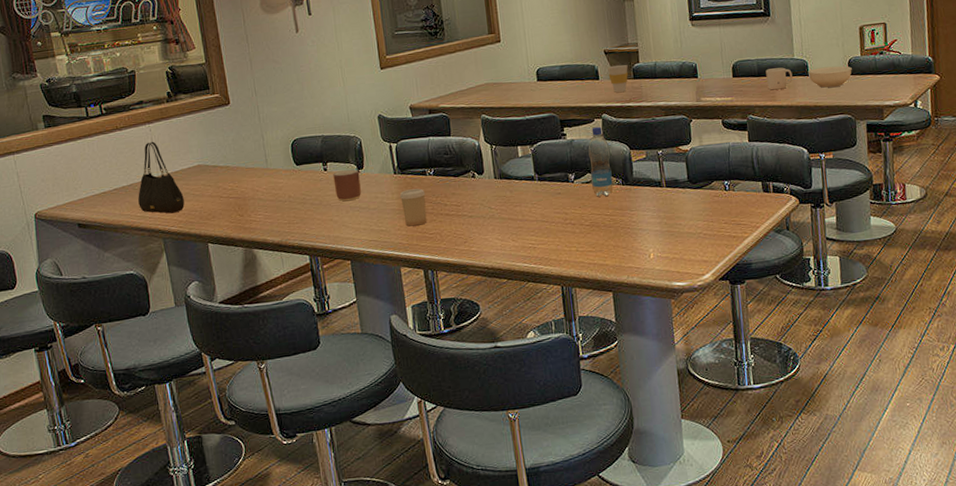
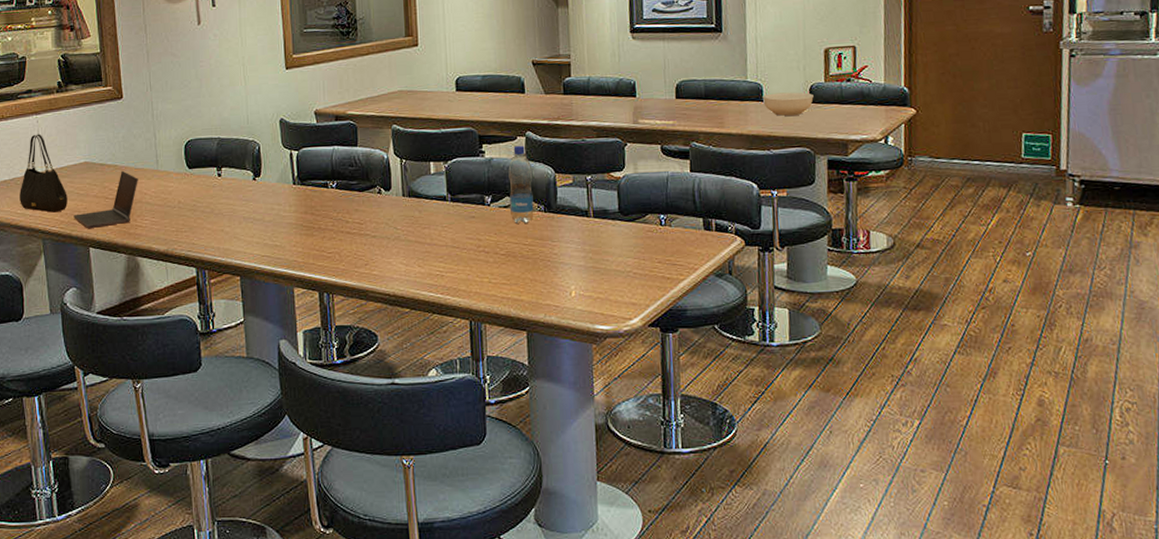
laptop computer: none [191,170,250,226] -> present [74,170,138,228]
mug: present [333,169,361,202] -> none [227,177,256,211]
cup: present [399,188,427,227] -> none [297,202,326,243]
cup: present [607,64,629,93] -> none [535,77,558,109]
mug: present [765,67,793,90] -> none [714,90,745,116]

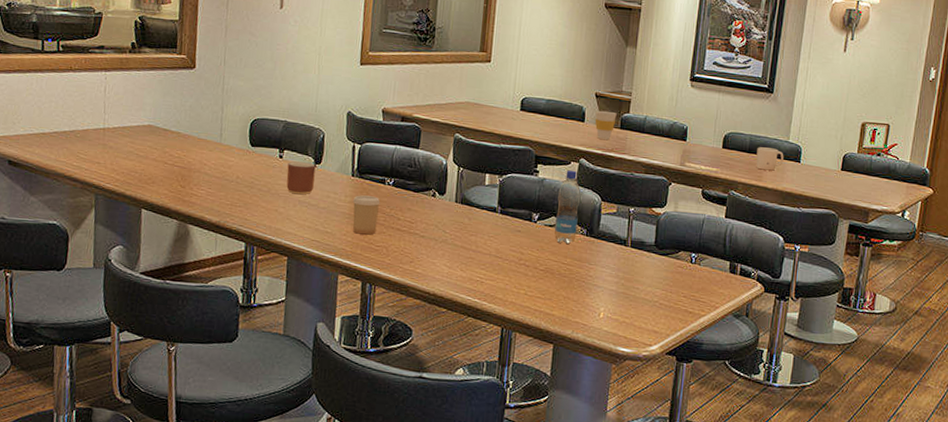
handbag: present [20,134,67,213] -> none [77,90,127,170]
laptop computer: present [74,170,138,228] -> none [130,138,200,191]
mug: none [227,177,256,211] -> present [286,161,316,195]
cup: none [297,202,326,243] -> present [352,195,381,235]
cup: none [535,77,558,109] -> present [595,110,617,141]
mug: none [714,90,745,116] -> present [756,147,784,171]
bowl: present [762,92,814,116] -> none [799,156,846,180]

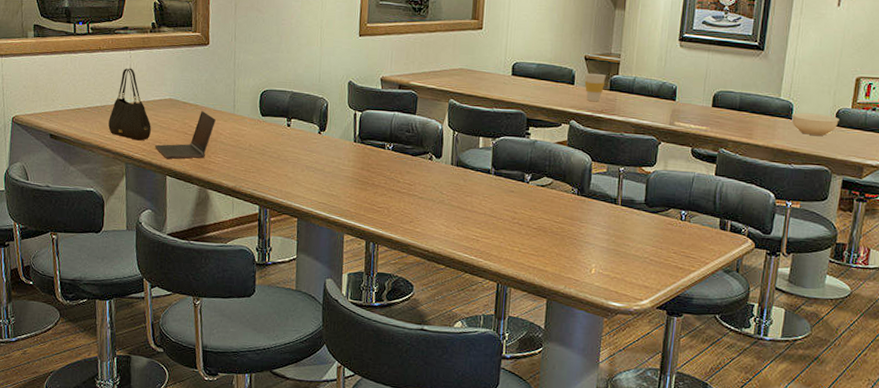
handbag: none [77,90,127,170] -> present [108,68,151,141]
laptop computer: none [130,138,200,191] -> present [155,110,216,159]
mug: present [286,161,316,195] -> none [294,129,321,160]
cup: present [352,195,381,235] -> none [355,160,381,197]
bottle: present [553,170,580,245] -> none [545,131,571,204]
mug: present [756,147,784,171] -> none [746,105,775,128]
bowl: none [799,156,846,180] -> present [791,112,839,136]

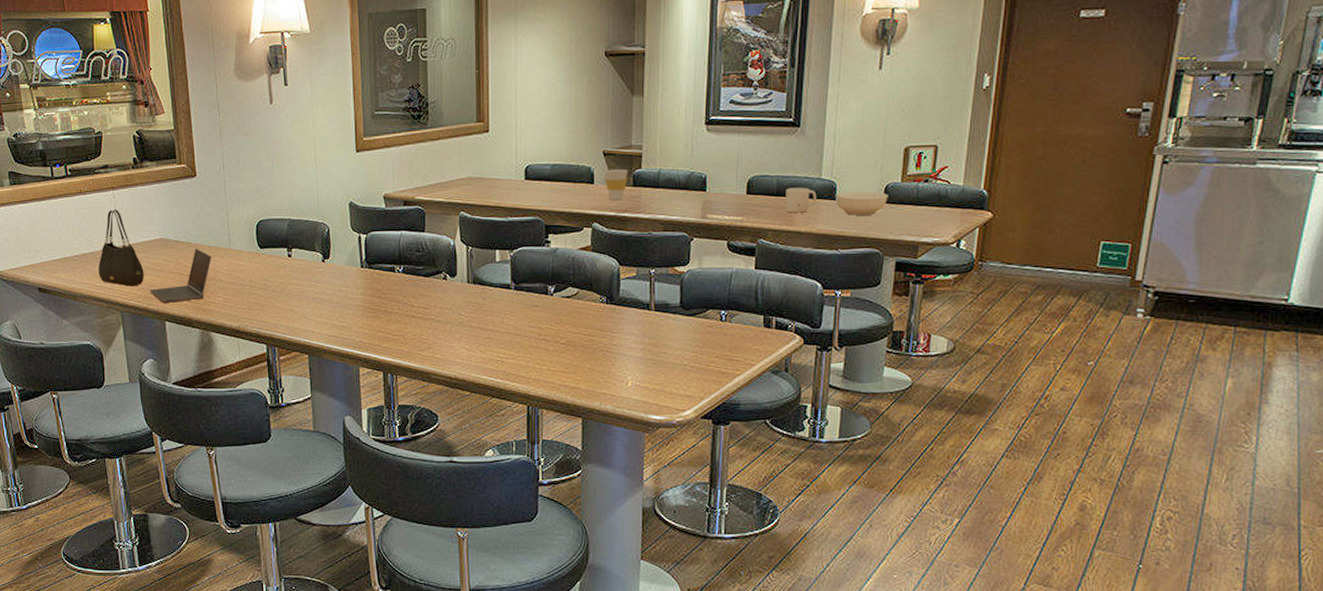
mug: none [746,105,775,128] -> present [786,188,817,213]

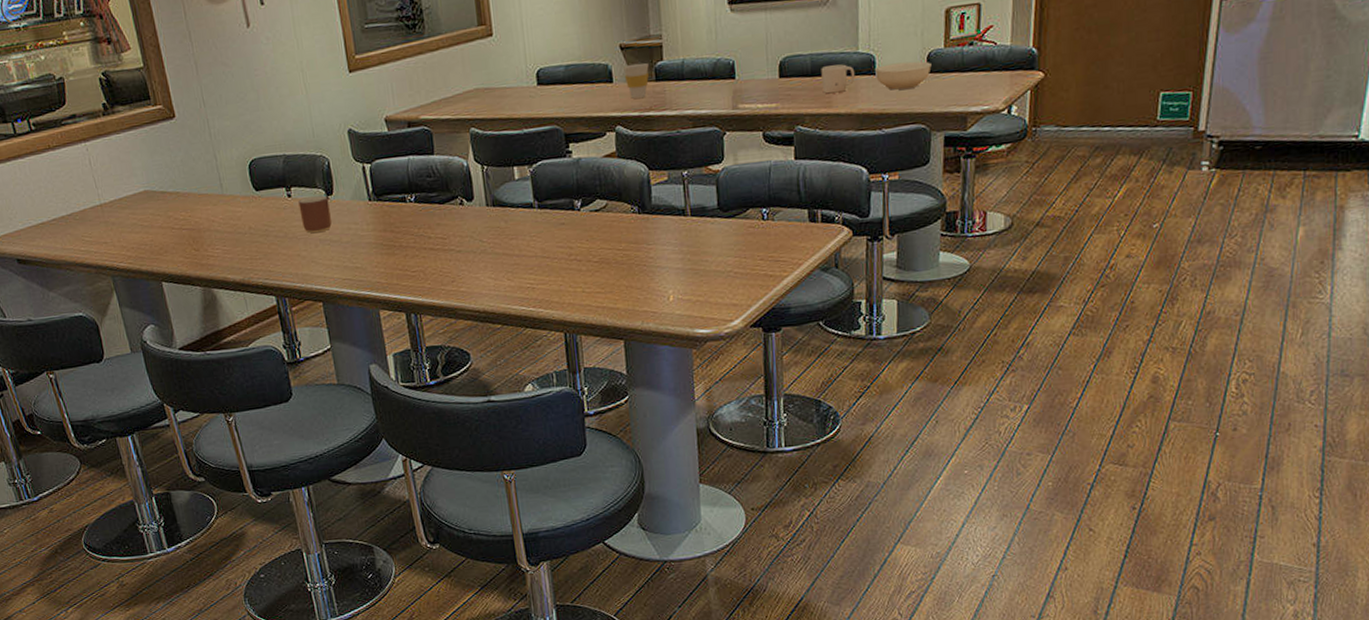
handbag: present [98,209,144,286] -> none [80,163,133,248]
laptop computer: present [150,248,211,303] -> none [140,197,204,262]
mug: none [297,258,325,292] -> present [298,195,332,234]

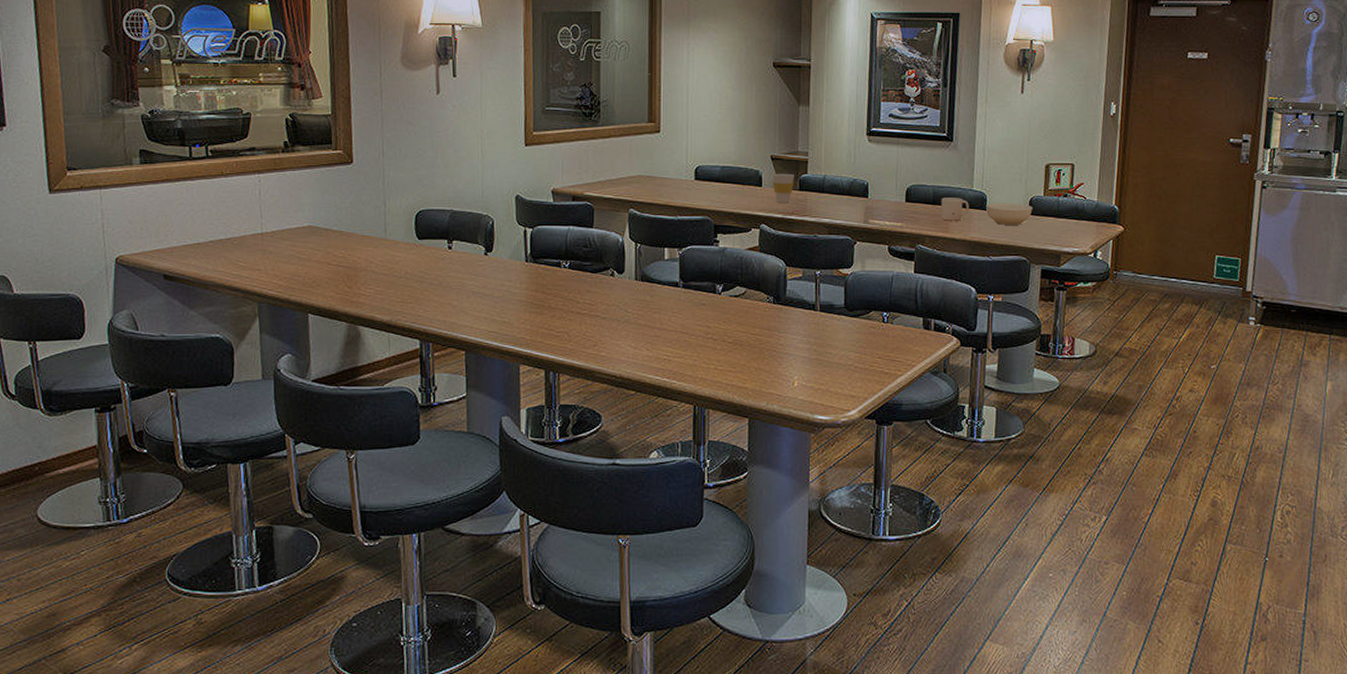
mug: present [298,195,332,234] -> none [457,251,487,285]

